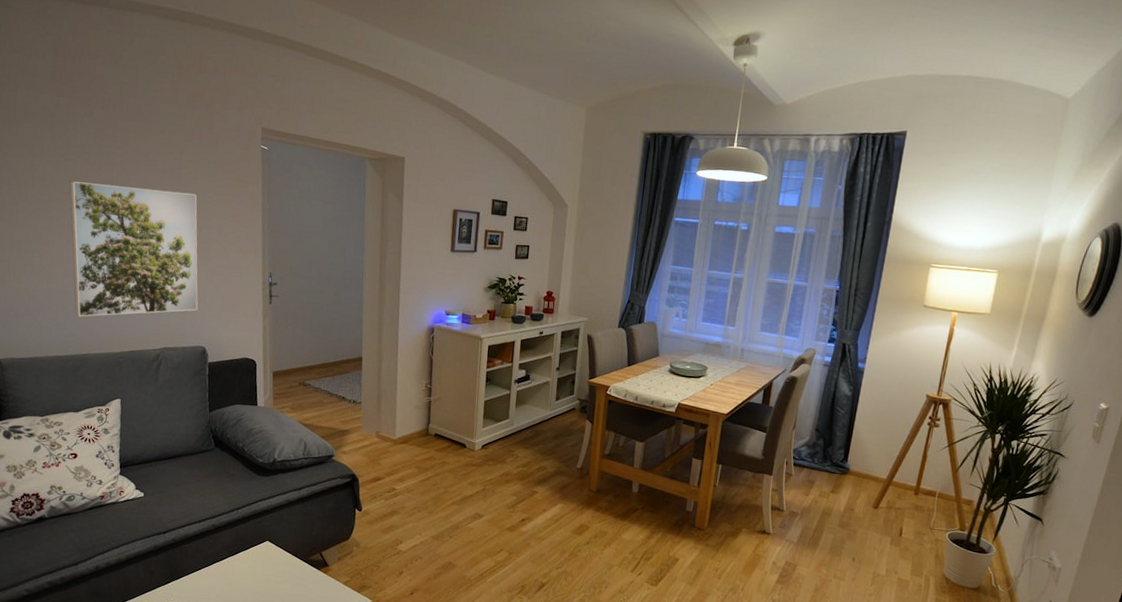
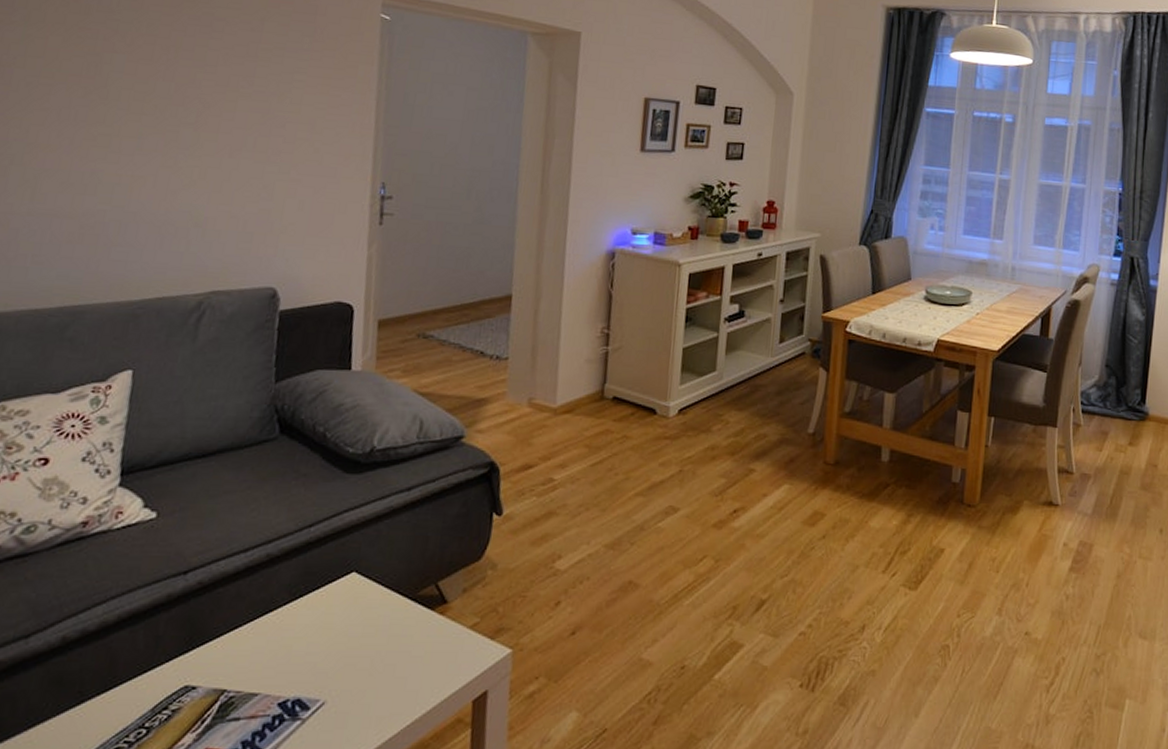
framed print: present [69,181,198,317] -> none [71,58,281,251]

